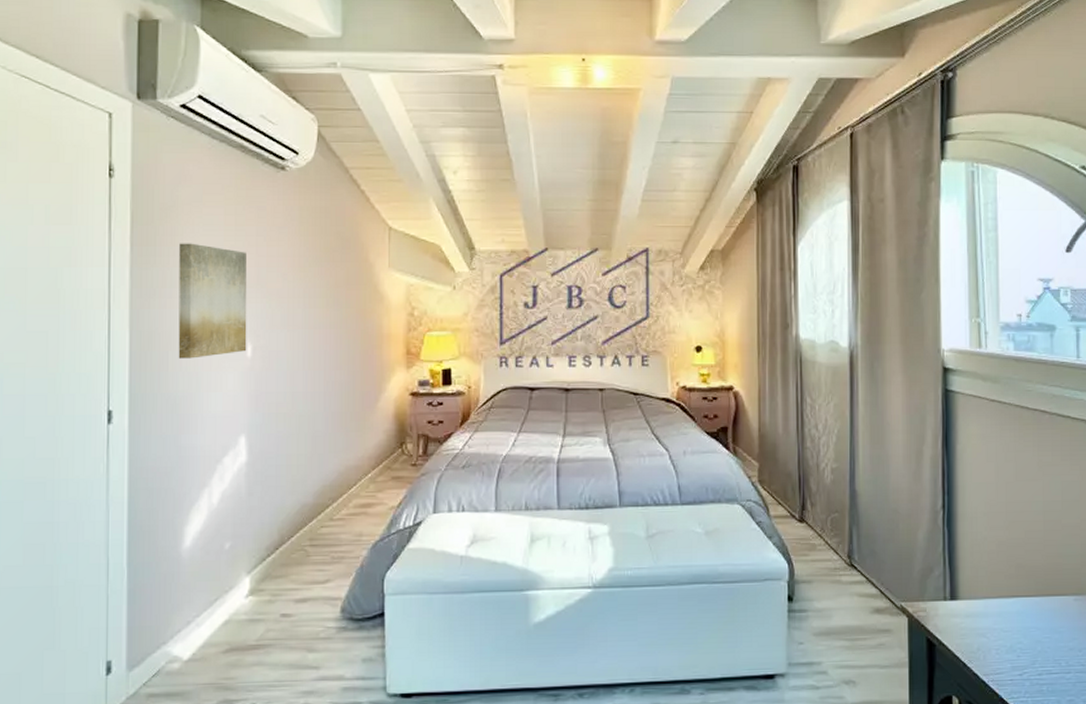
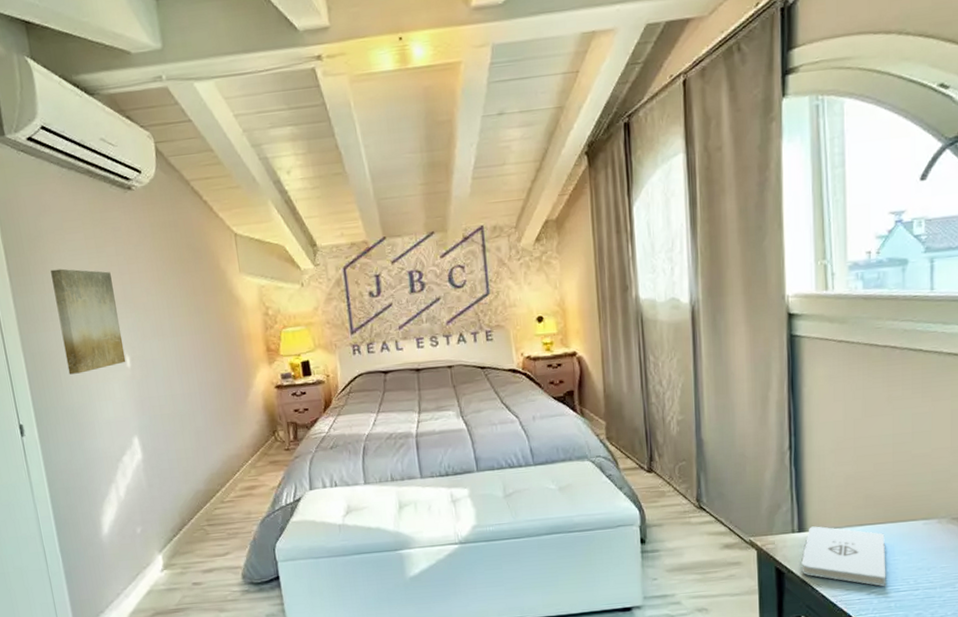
notepad: none [953,594,1038,667] -> present [801,526,886,587]

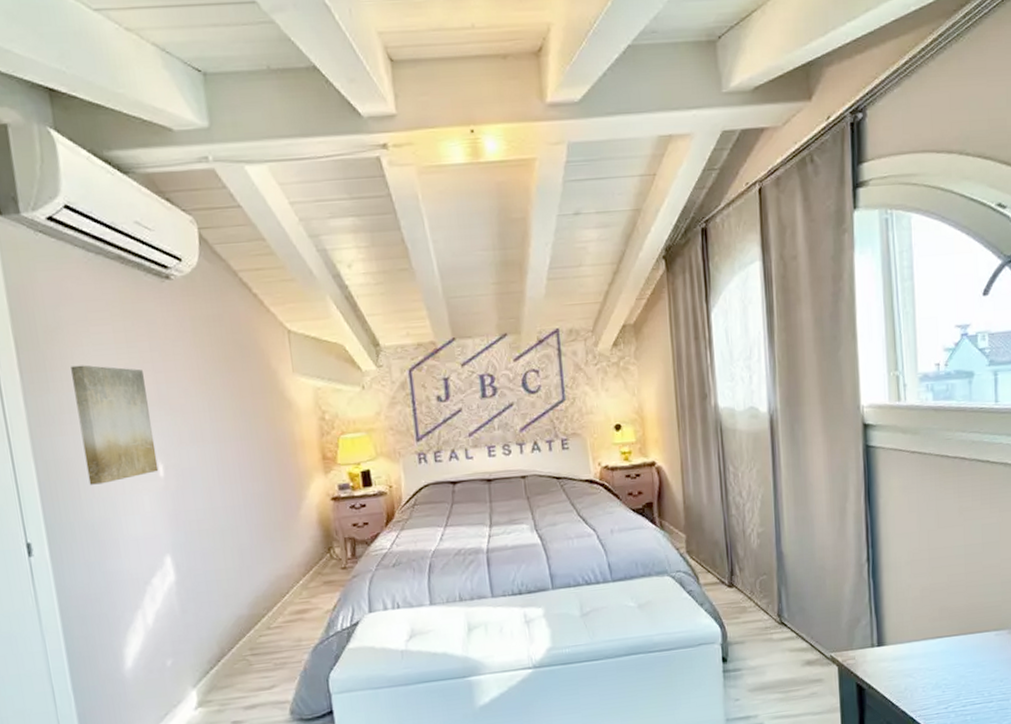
notepad: present [801,526,886,587] -> none [881,639,962,700]

